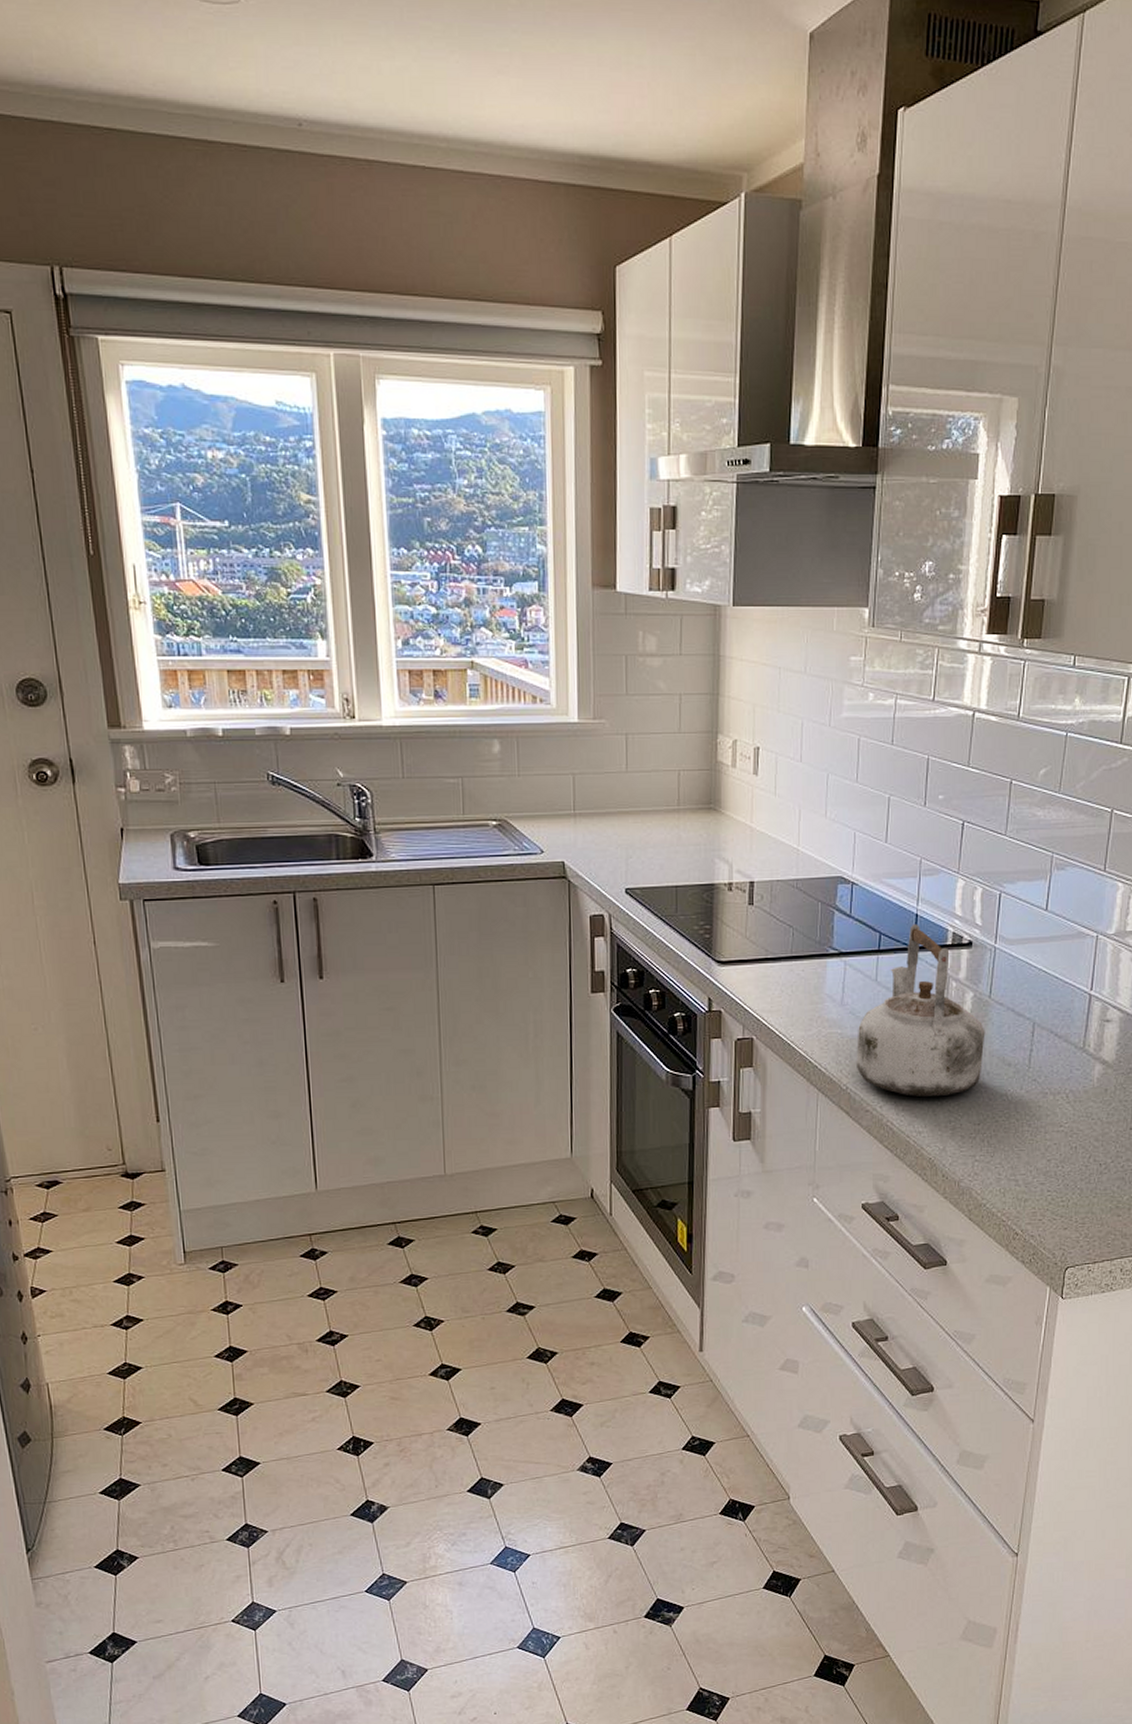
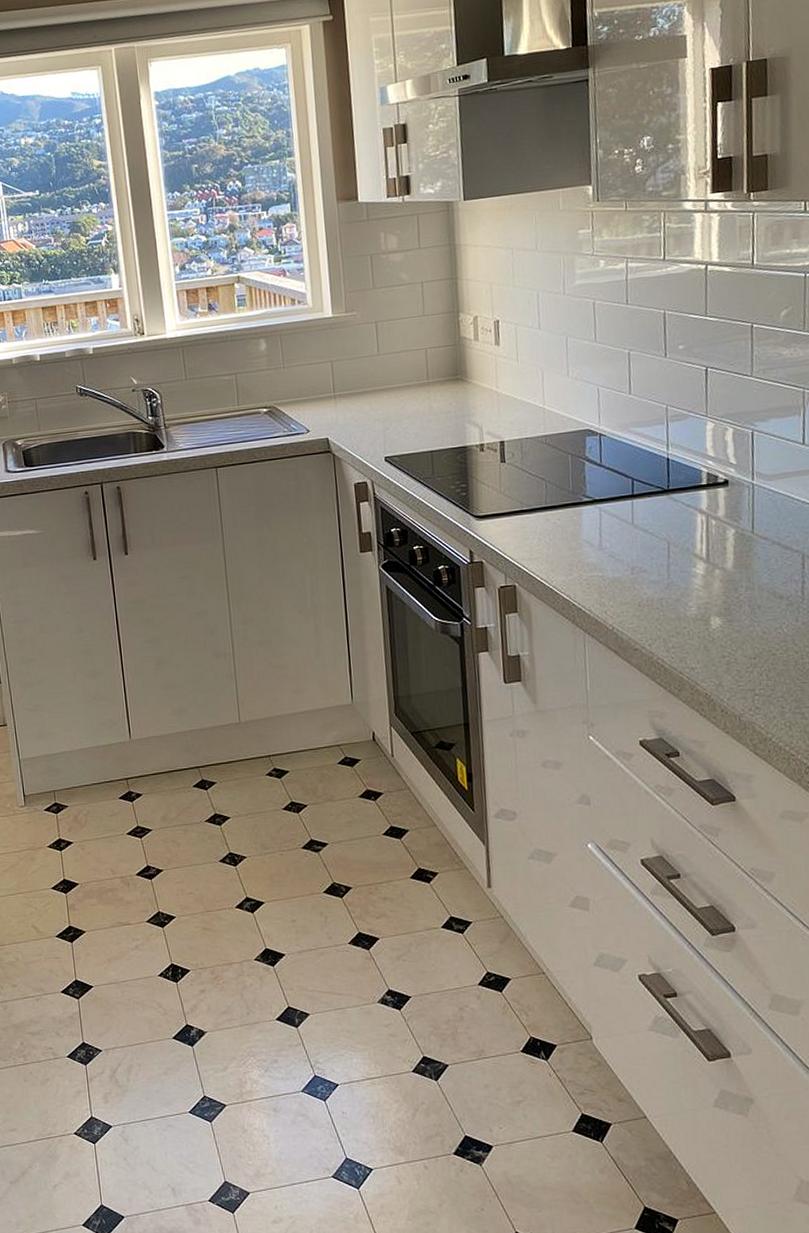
kettle: present [857,923,986,1098] -> none [619,467,752,634]

